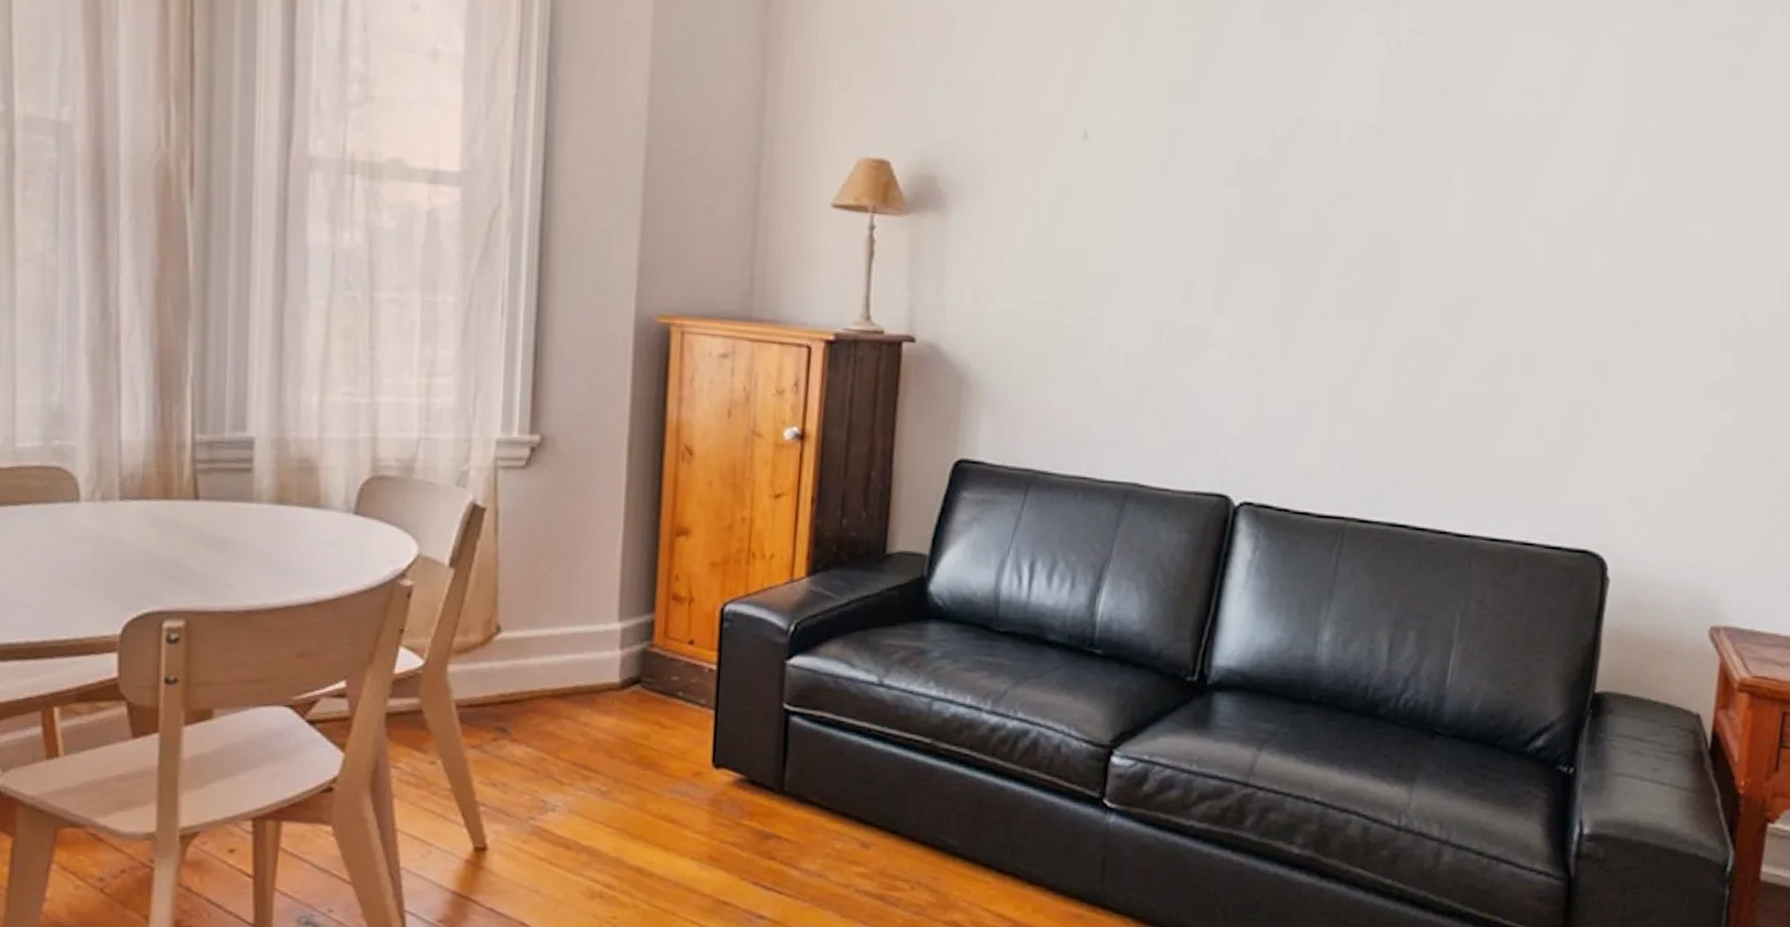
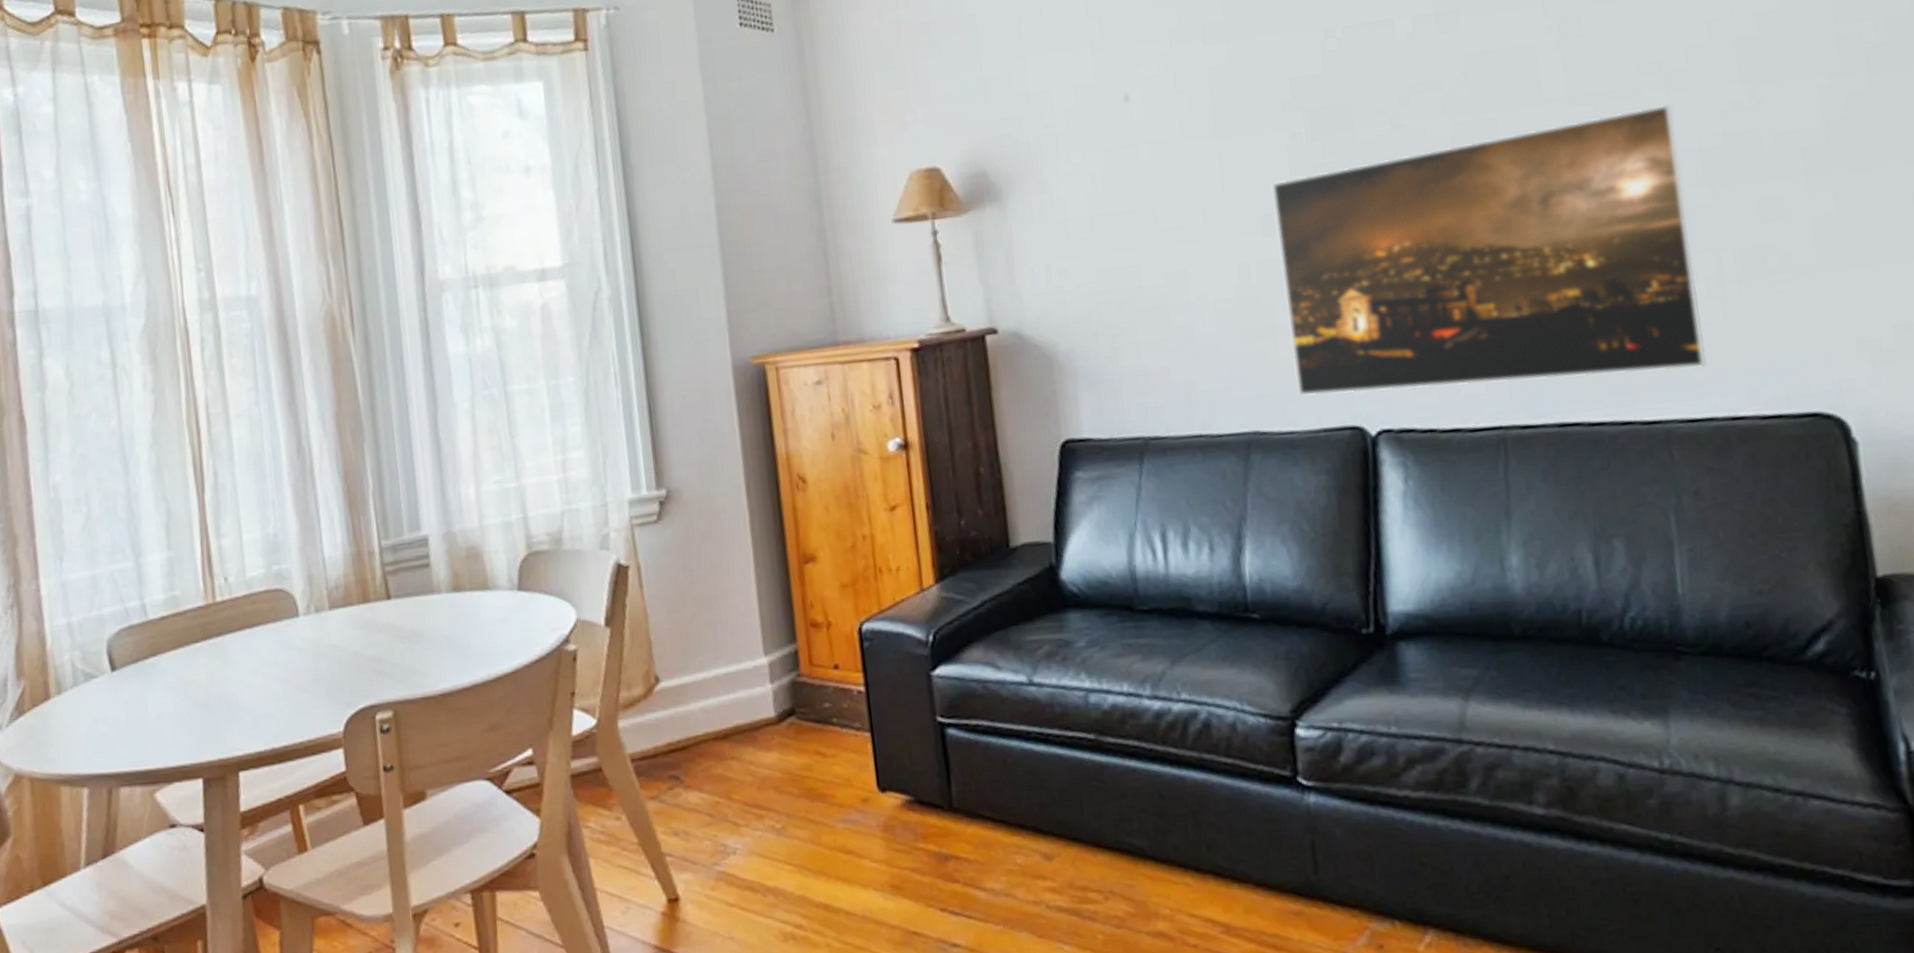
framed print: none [1181,251,1545,495] -> present [1272,104,1706,396]

